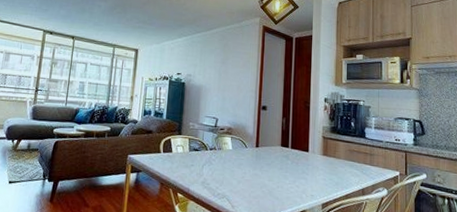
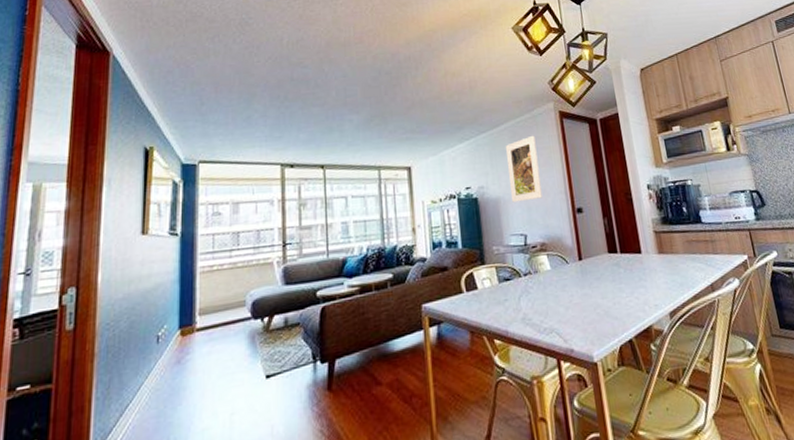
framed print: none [211,41,239,93] -> present [505,135,543,203]

